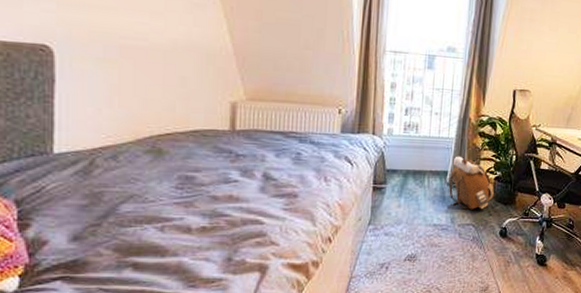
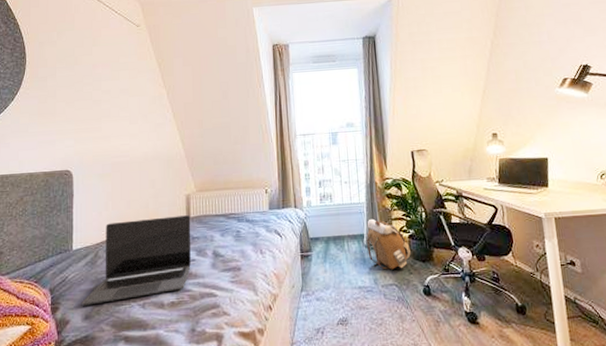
laptop: none [66,124,236,224] -> present [81,215,191,306]

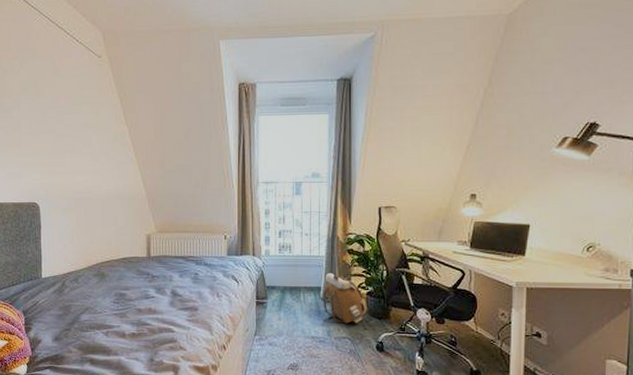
laptop: present [81,215,191,306] -> none [51,254,151,329]

